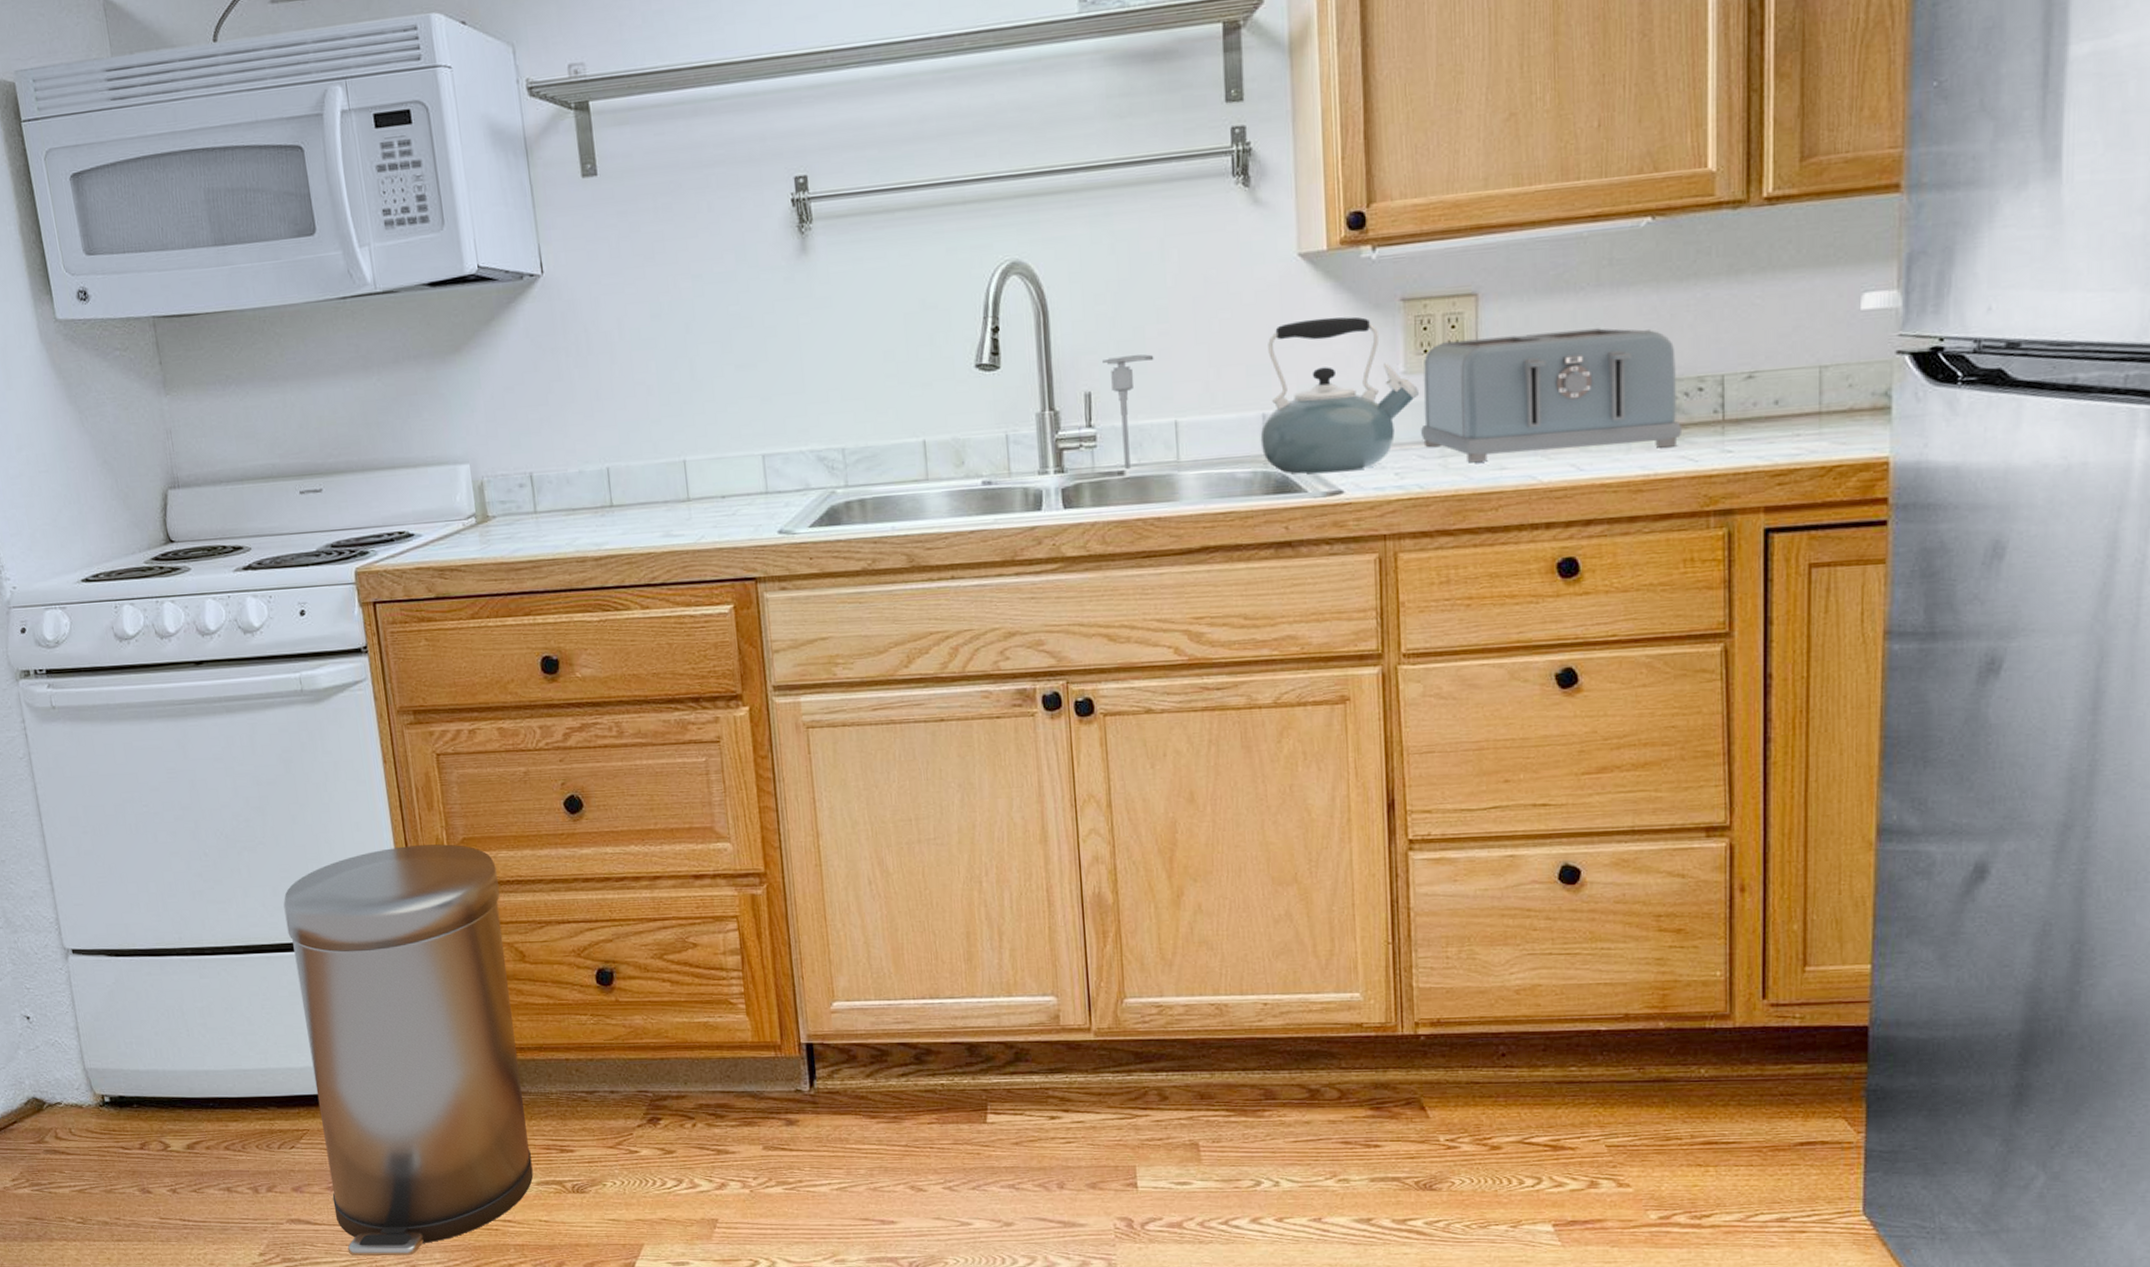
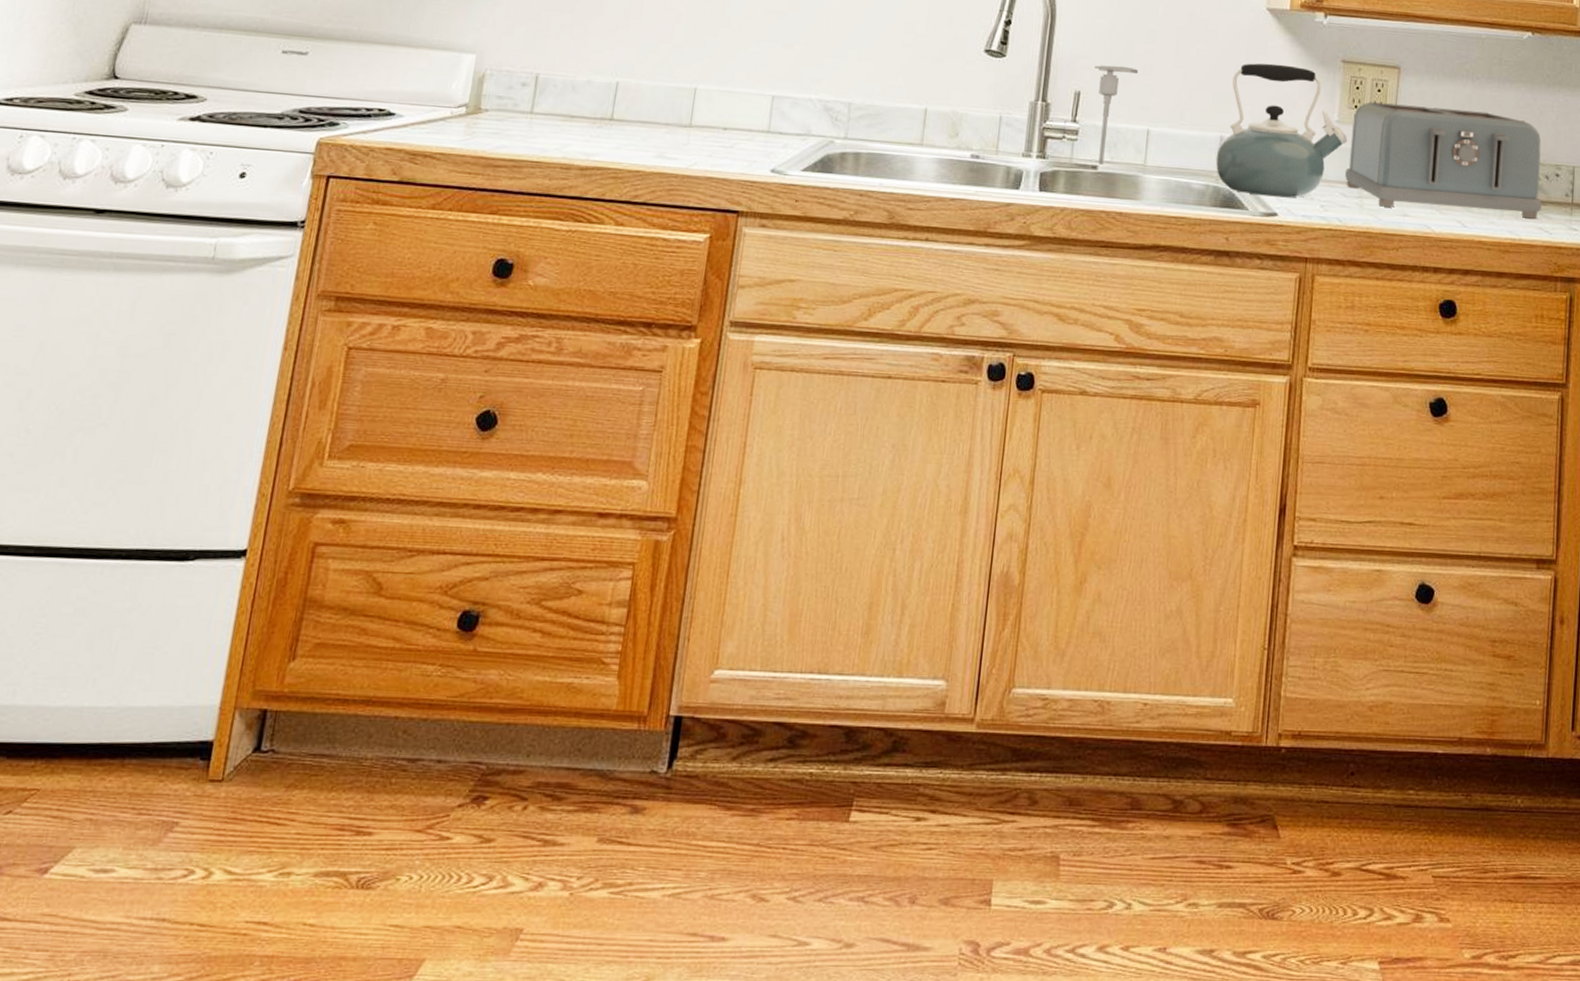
pedal bin: present [283,844,534,1256] -> none [35,446,379,968]

